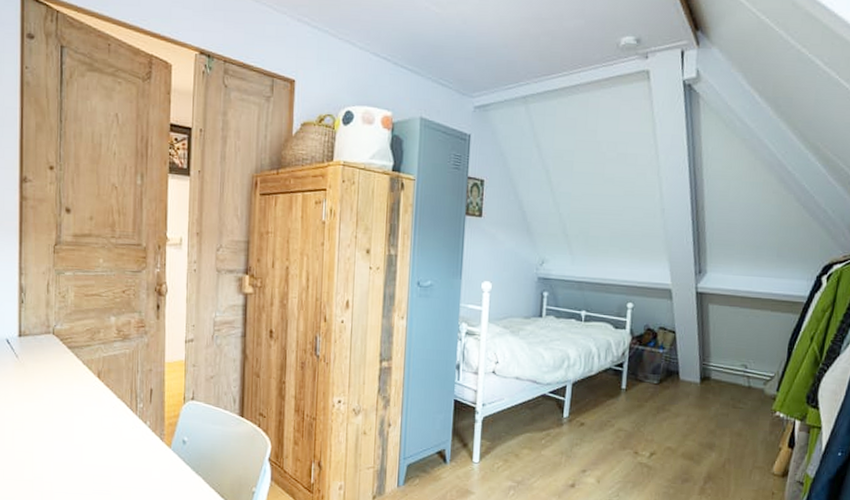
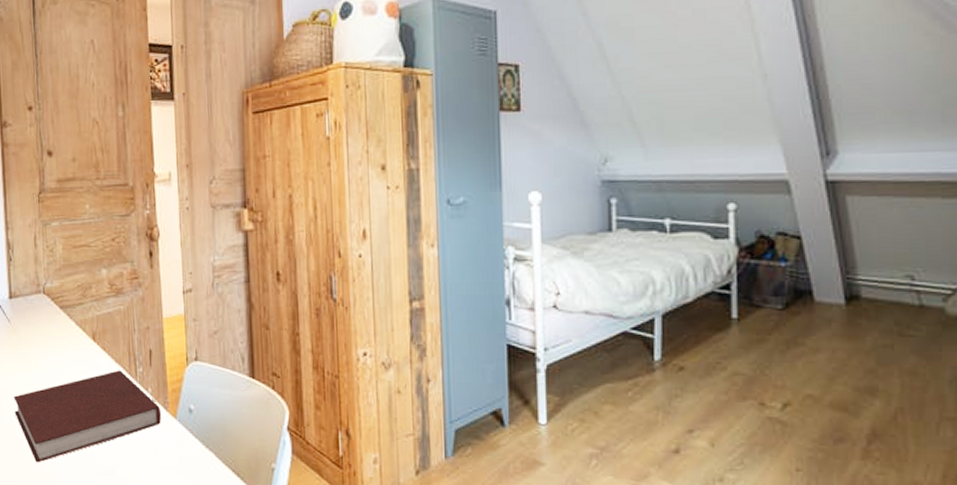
notebook: none [17,405,157,483] -> present [13,370,161,463]

